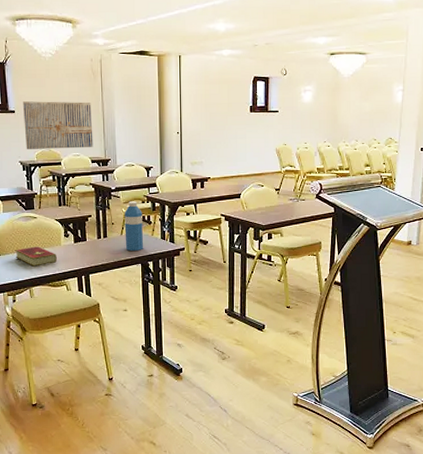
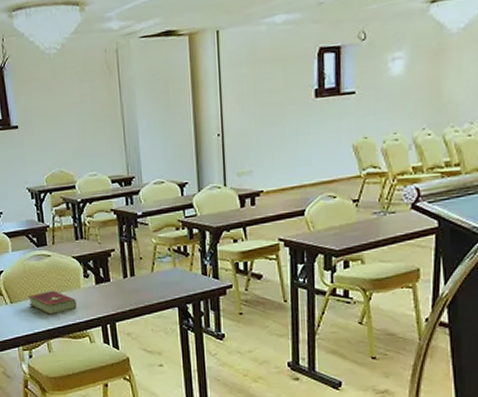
wall art: present [22,101,93,149] -> none [26,106,113,173]
water bottle: present [124,201,143,251] -> none [154,228,180,291]

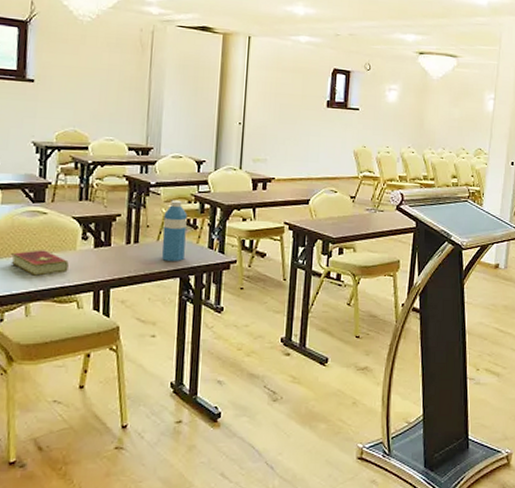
water bottle: none [154,228,180,291] -> present [161,200,187,261]

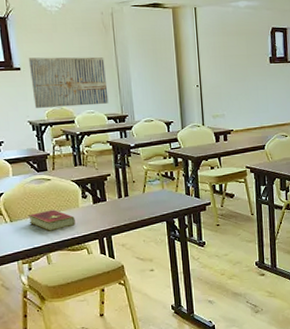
wall art: none [43,69,136,132] -> present [28,57,109,108]
water bottle: present [161,200,187,261] -> none [145,157,167,209]

